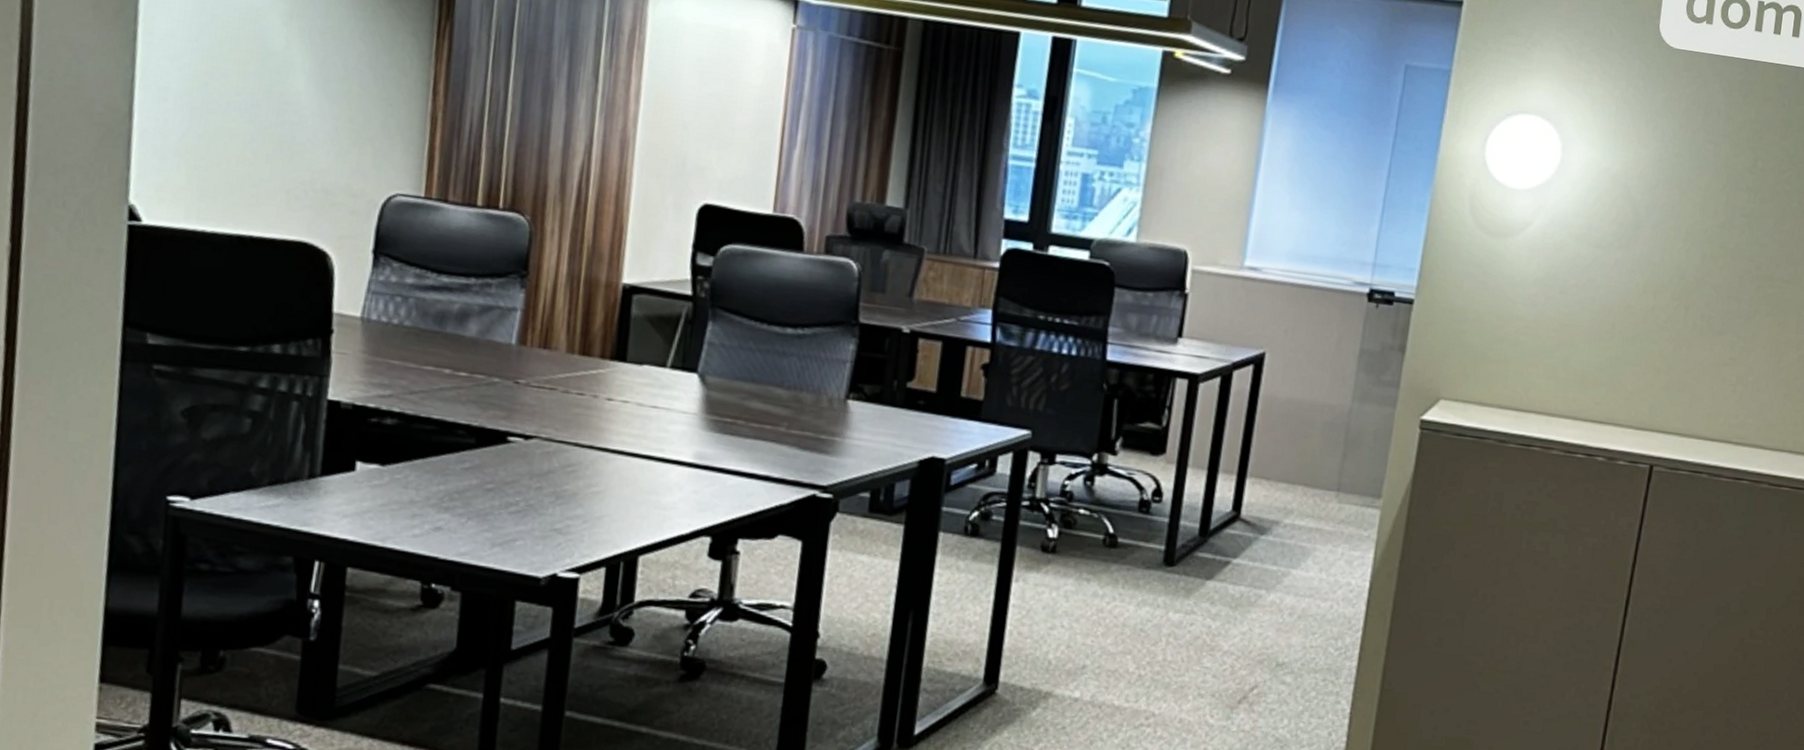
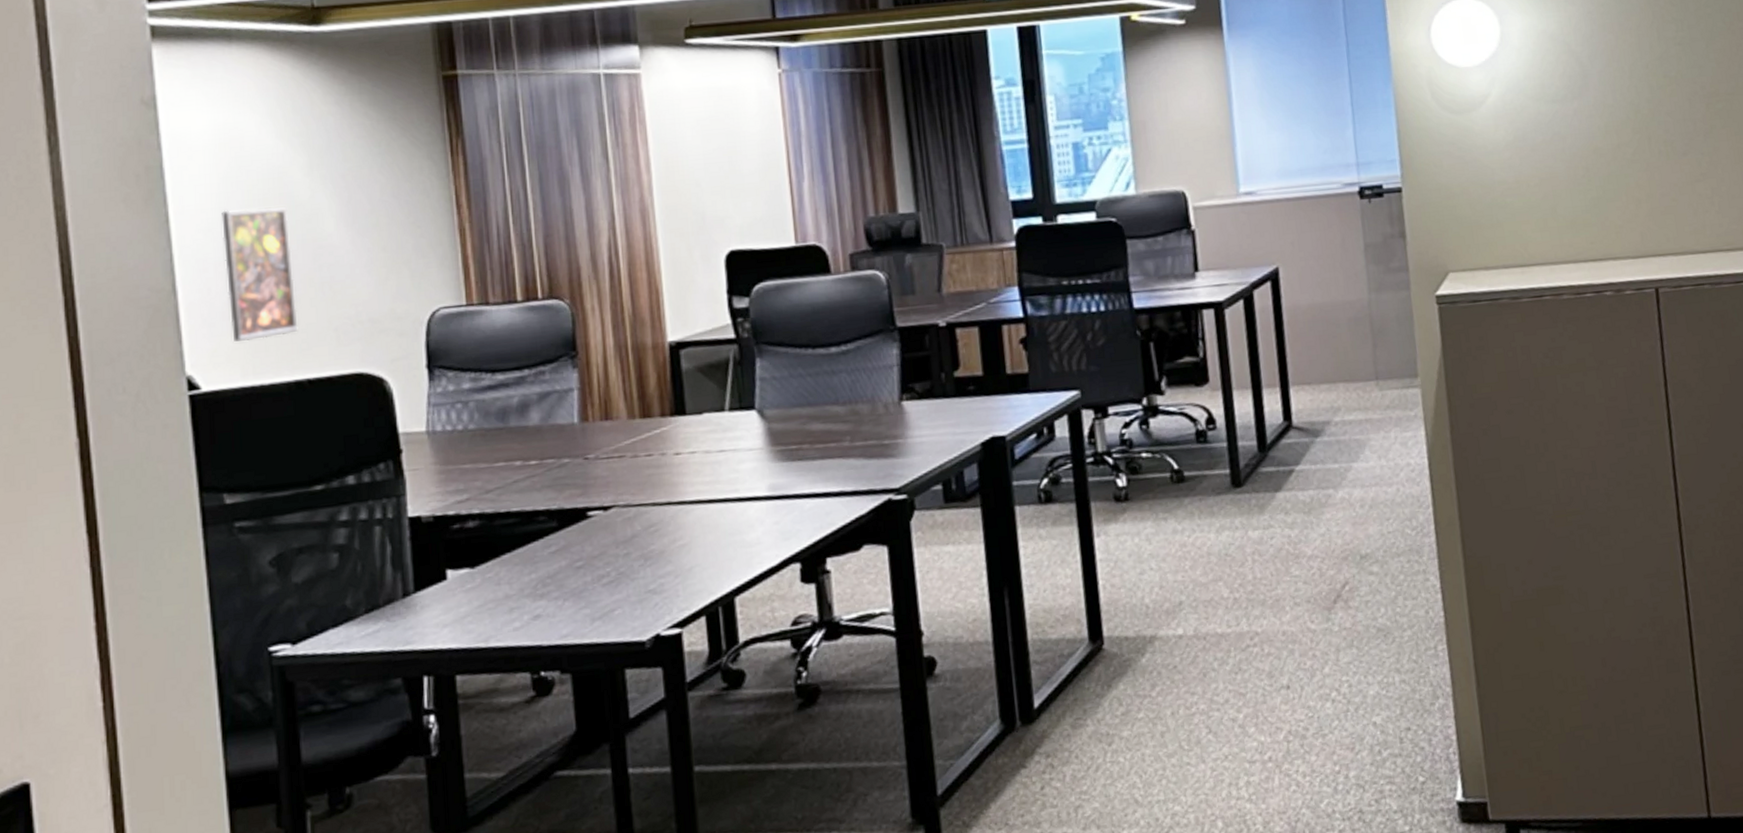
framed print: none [182,41,259,186] -> present [221,207,298,342]

